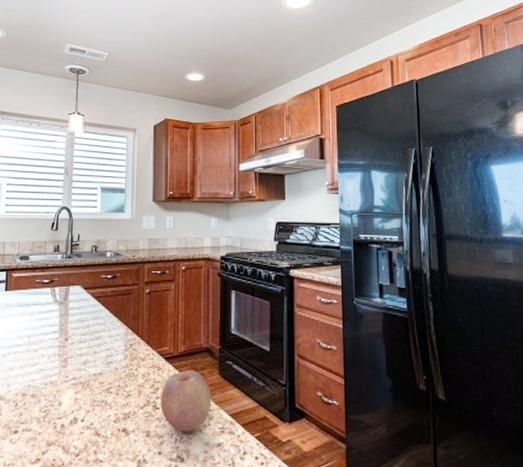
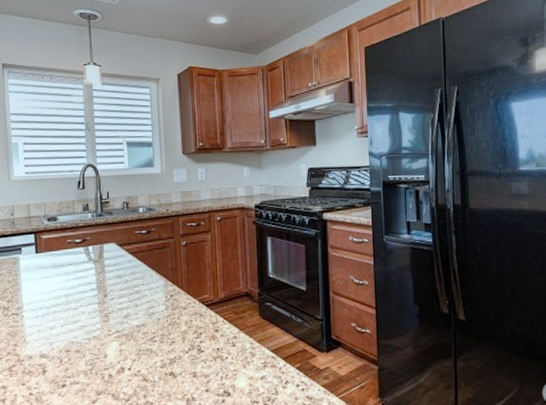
fruit: present [160,370,212,433] -> none [204,314,254,370]

